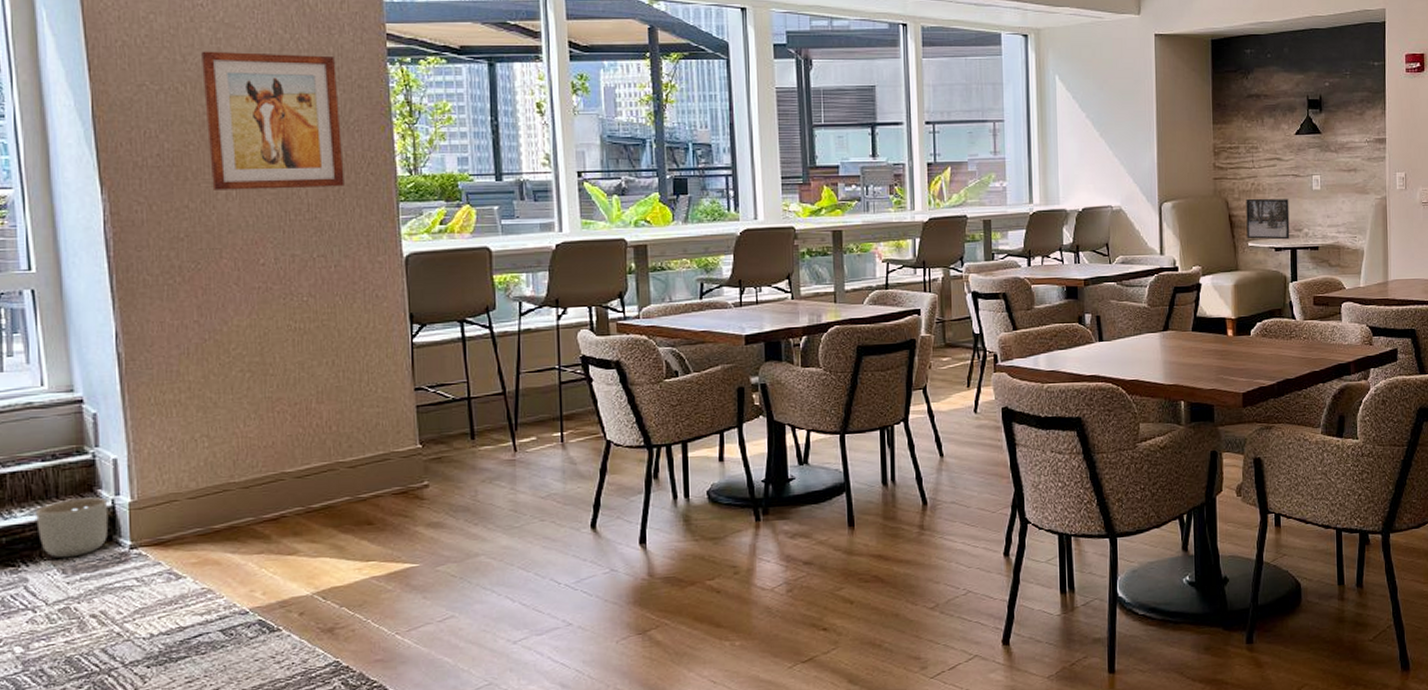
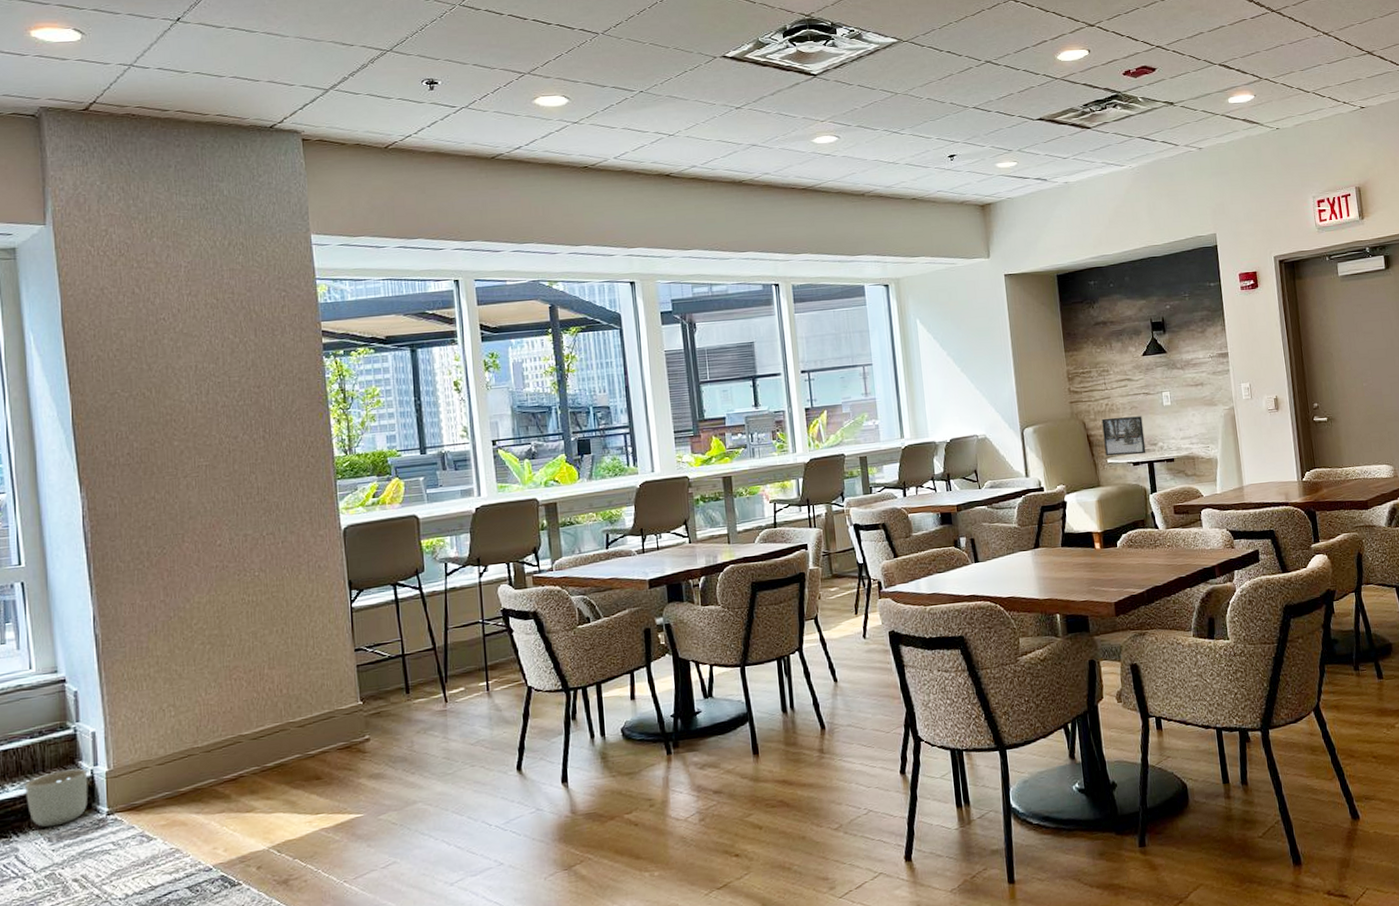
wall art: present [201,51,344,190] -> none [164,354,289,482]

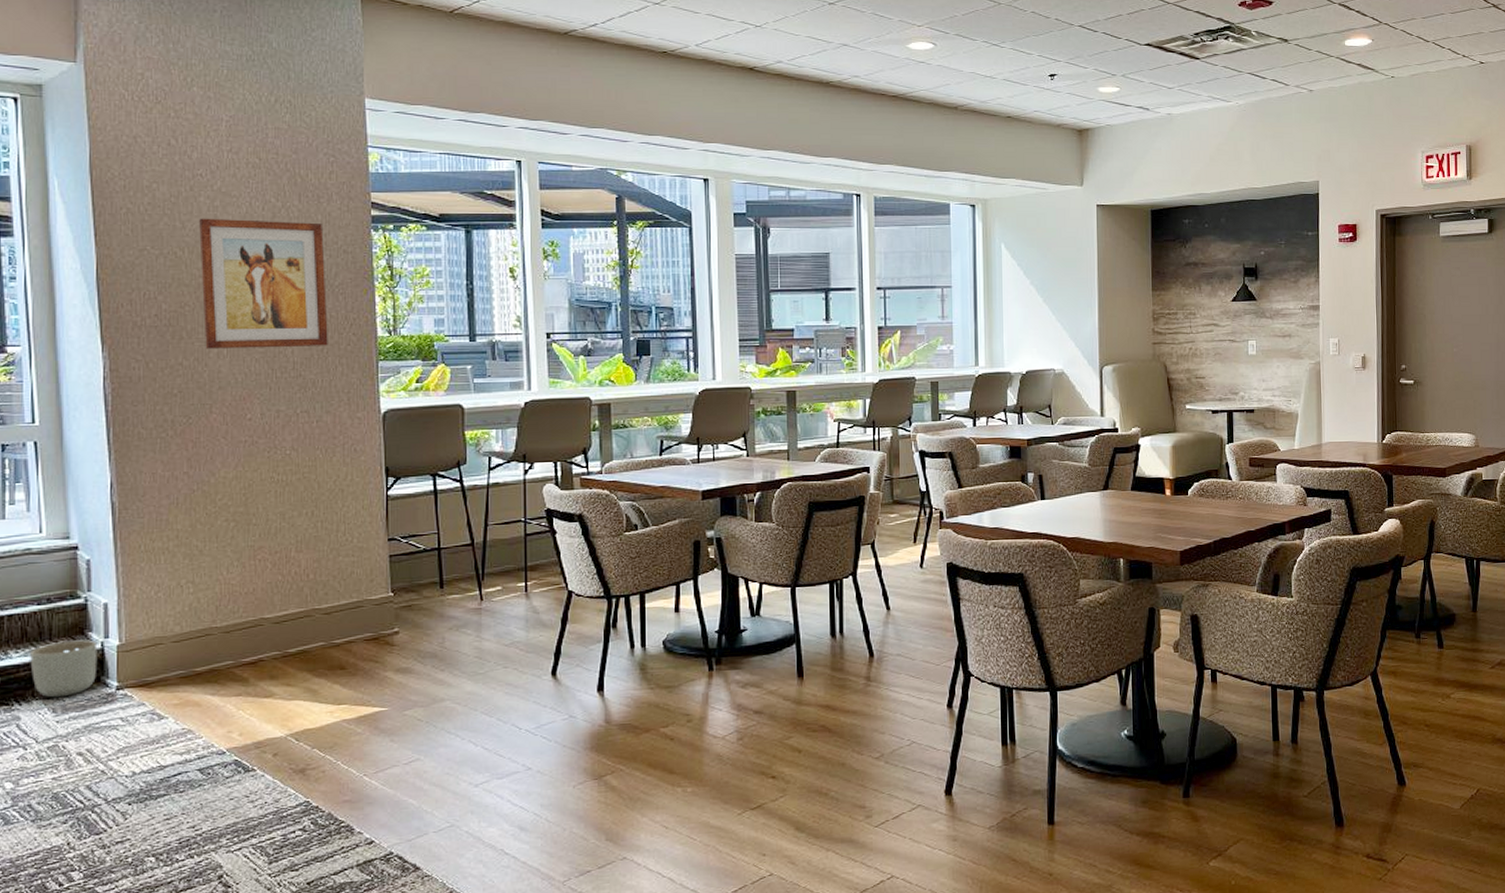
wall art: none [164,354,289,482] -> present [199,218,328,349]
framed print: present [1101,416,1146,457] -> none [1184,362,1226,403]

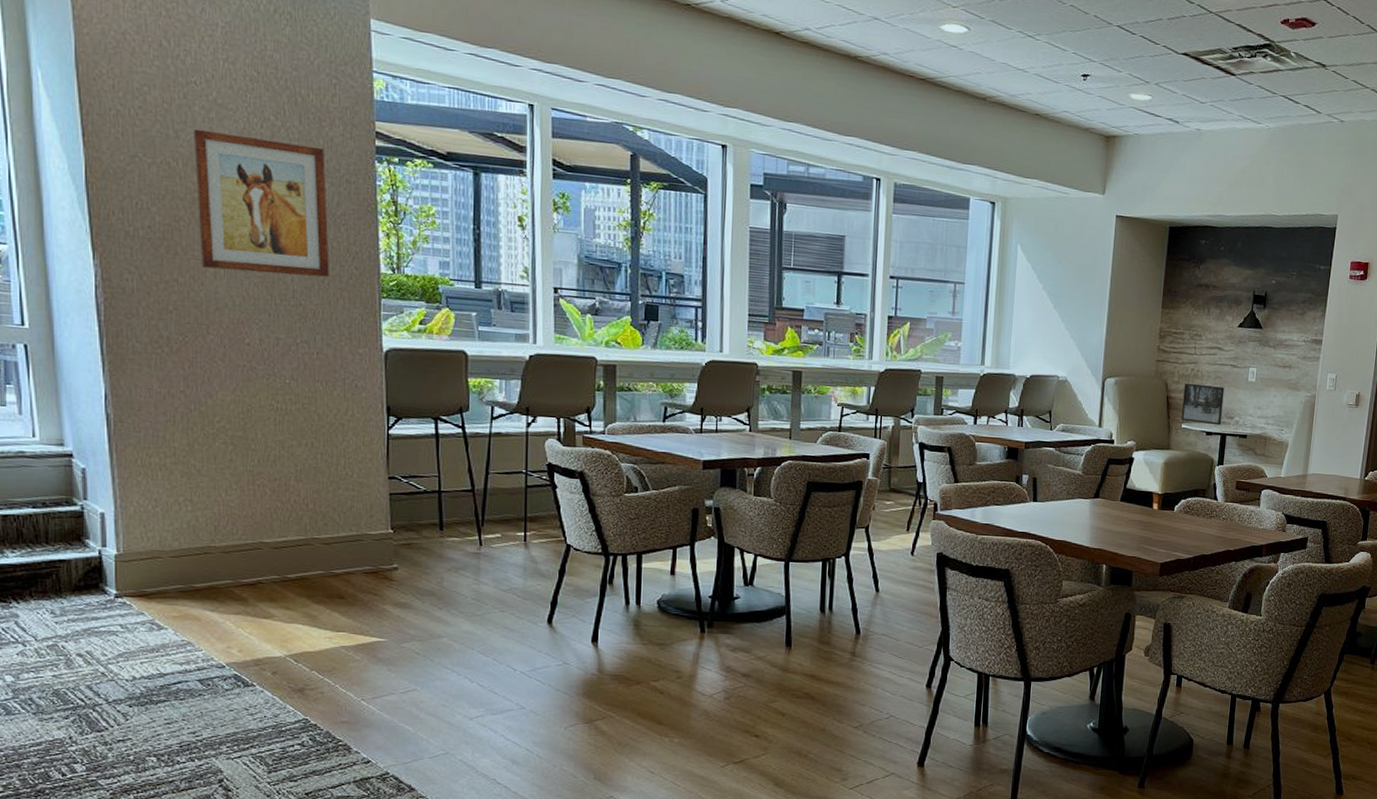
planter: present [30,639,98,698] -> none [27,546,96,600]
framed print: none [1184,362,1226,403] -> present [1181,383,1225,426]

